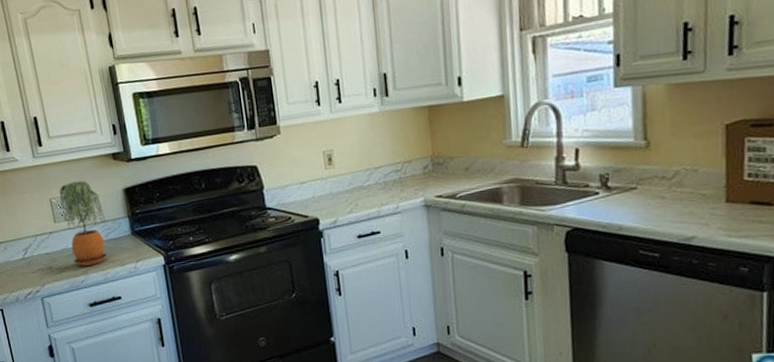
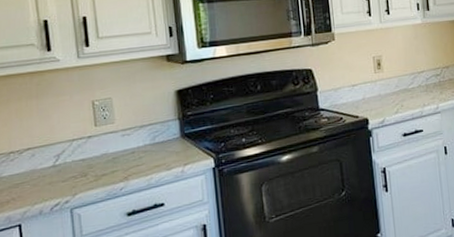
potted plant: present [59,180,108,266] -> none [104,82,154,172]

